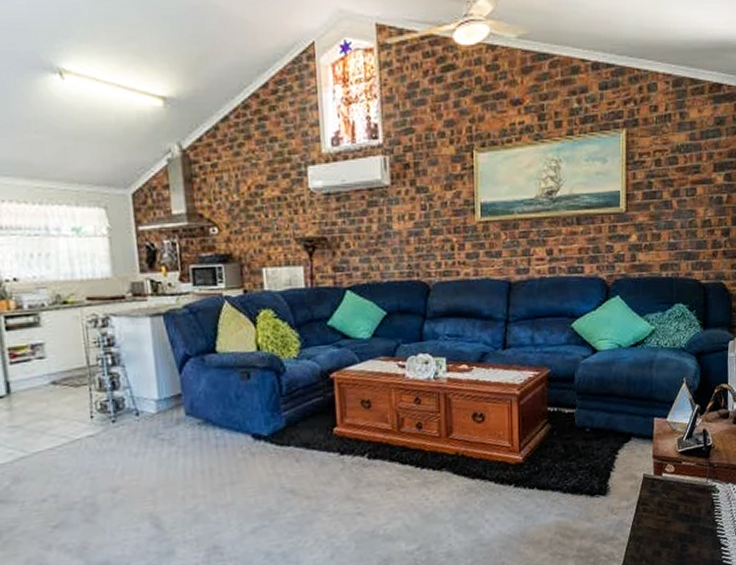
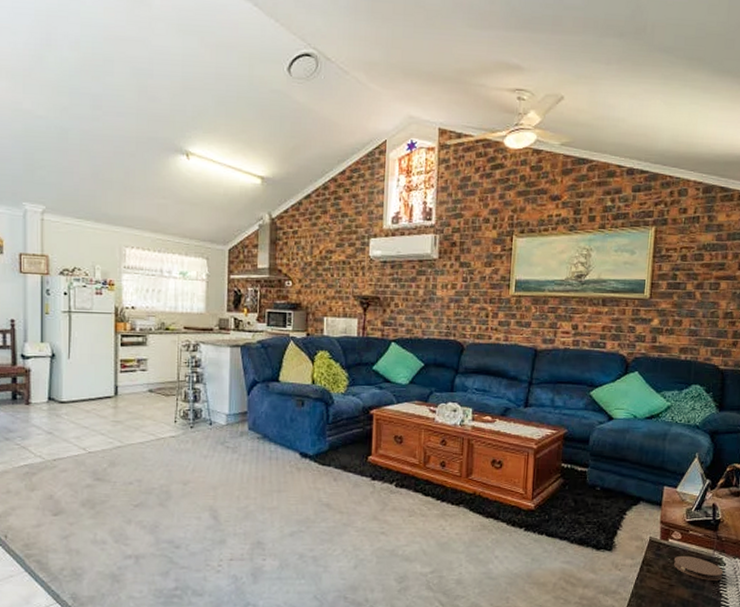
coaster: none [668,488,718,511] -> present [673,555,724,581]

